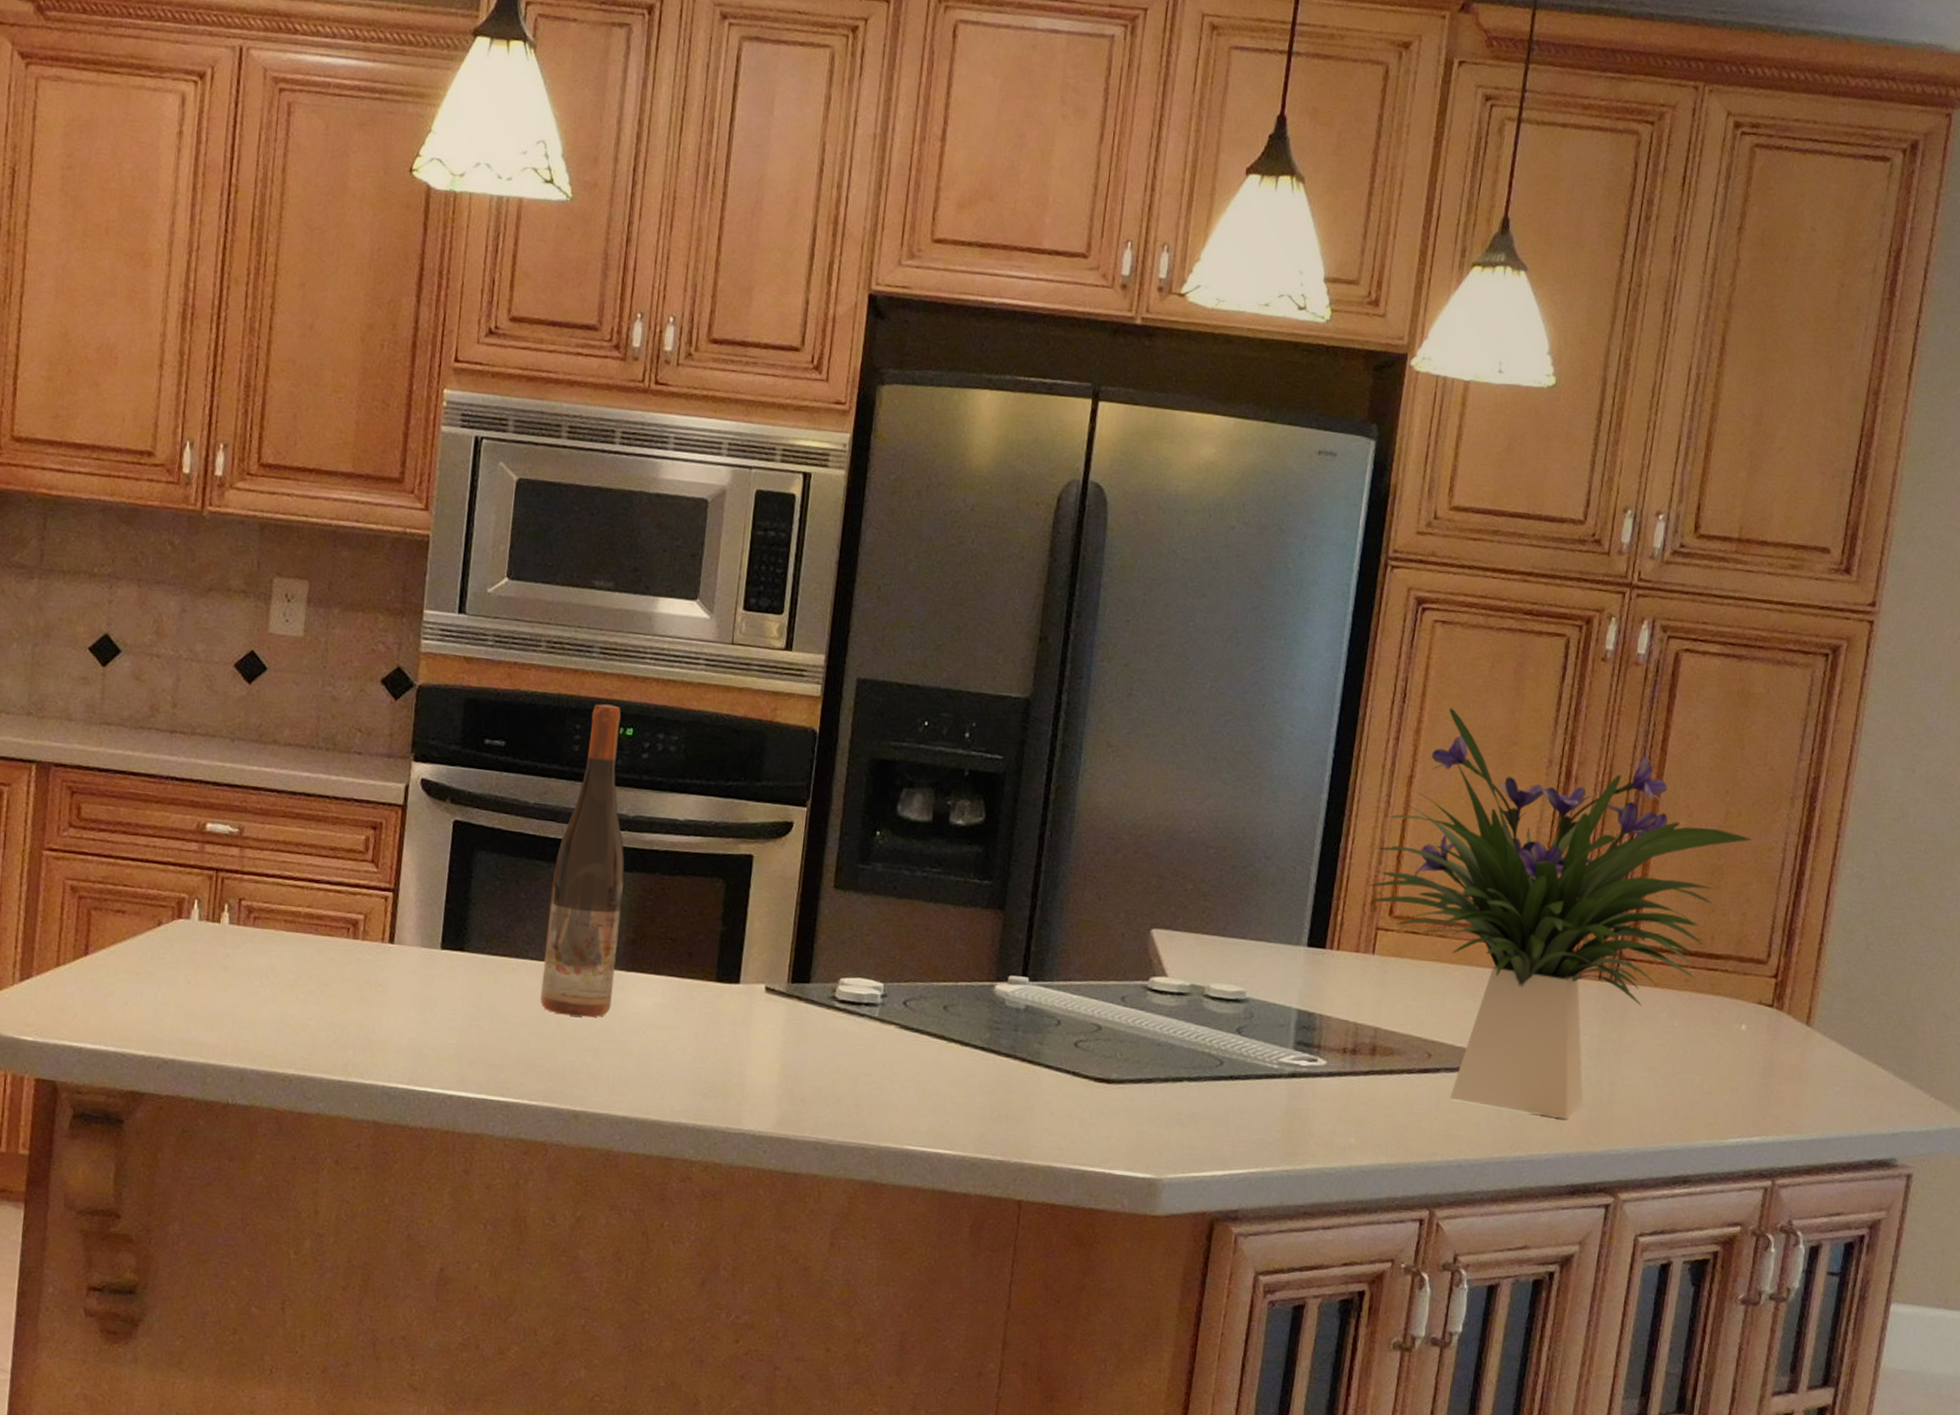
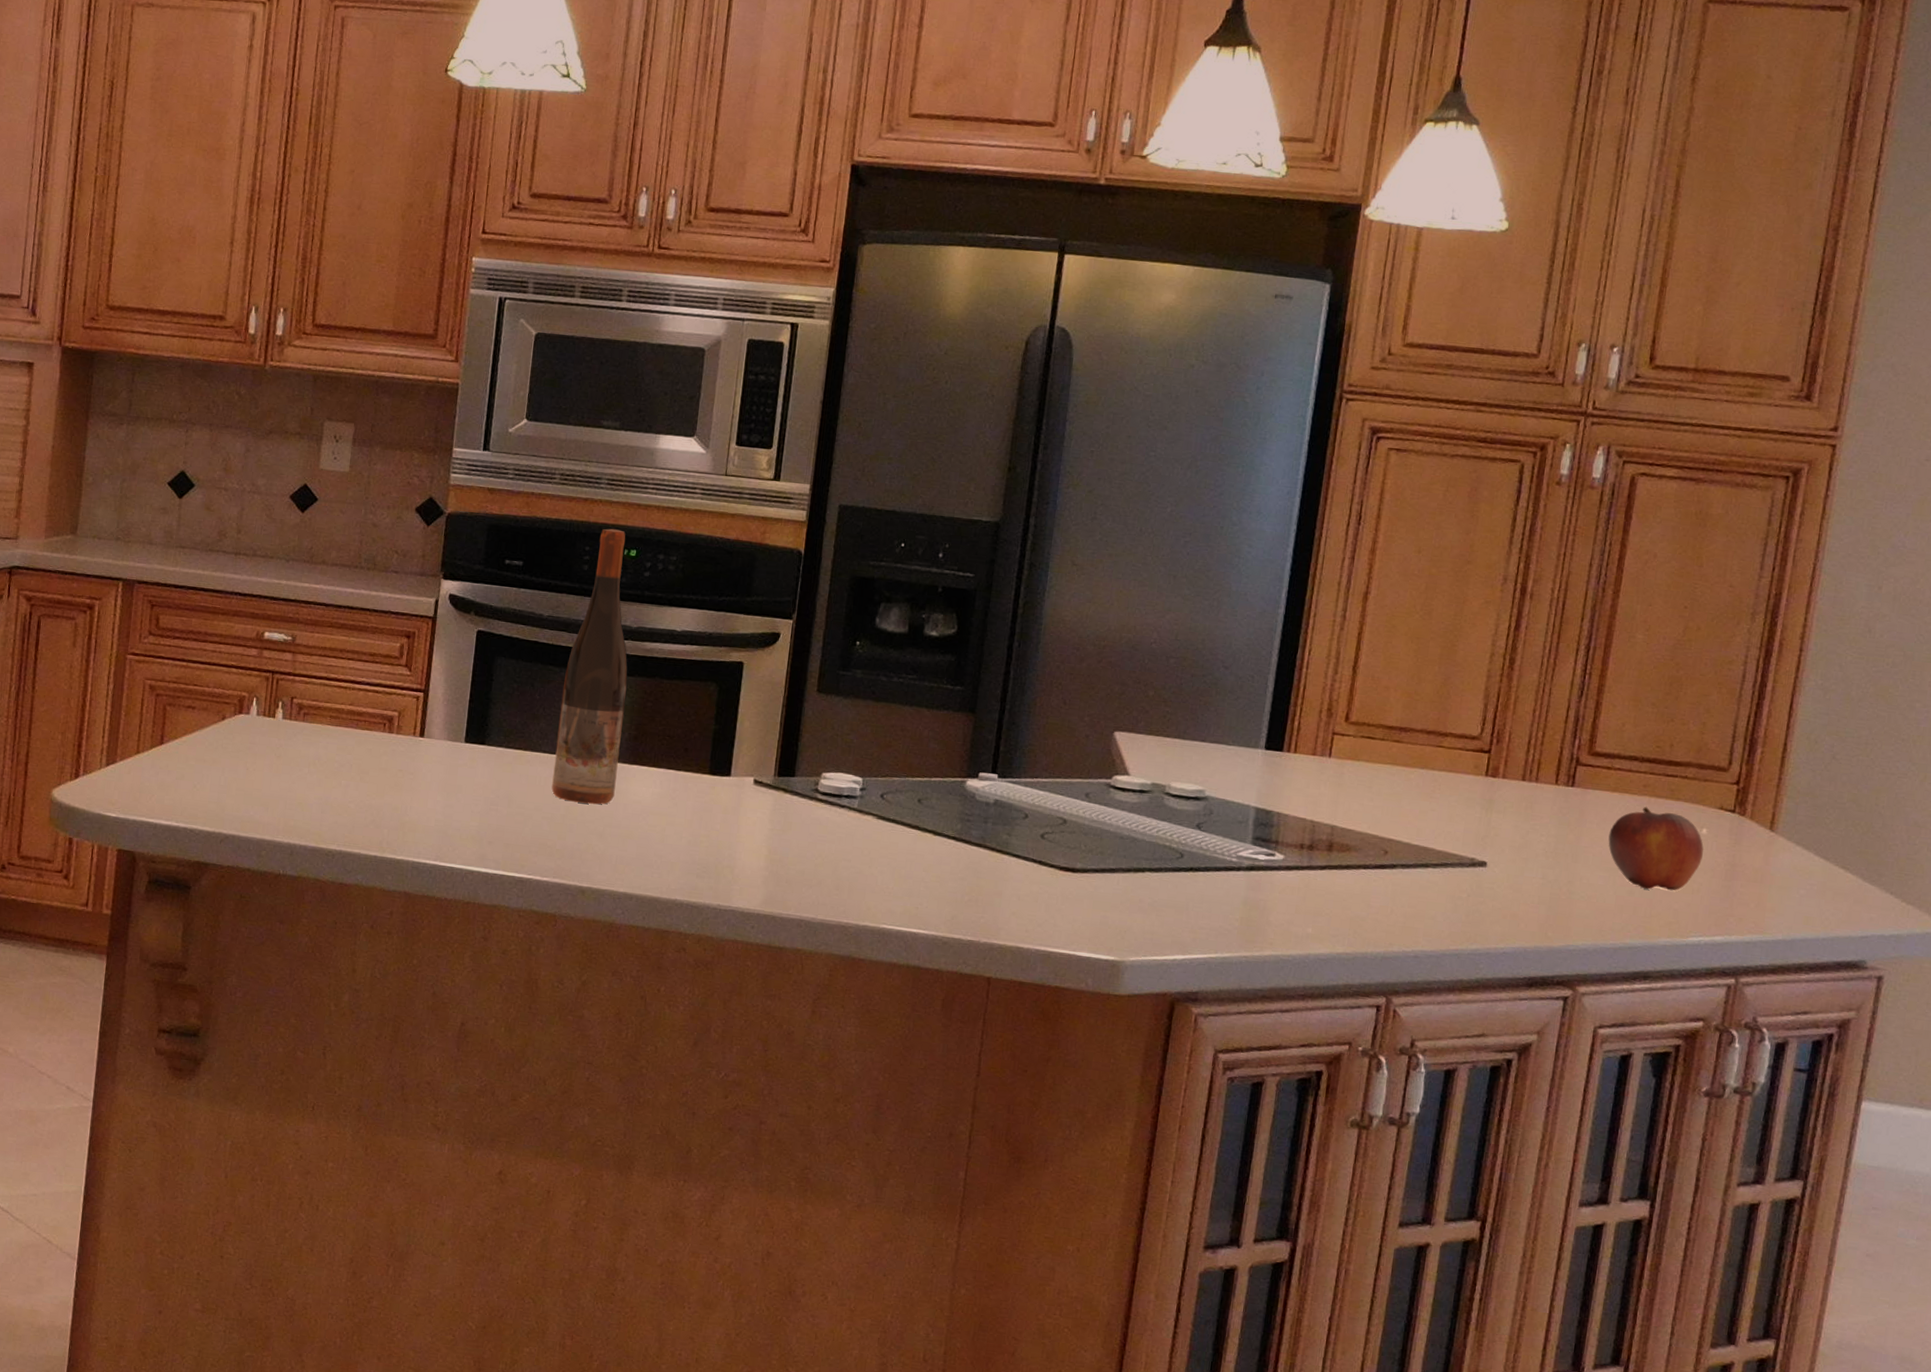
flower arrangement: present [1369,708,1752,1120] -> none [1326,529,1711,916]
fruit: none [1650,1002,1743,1091] -> present [1608,806,1704,891]

